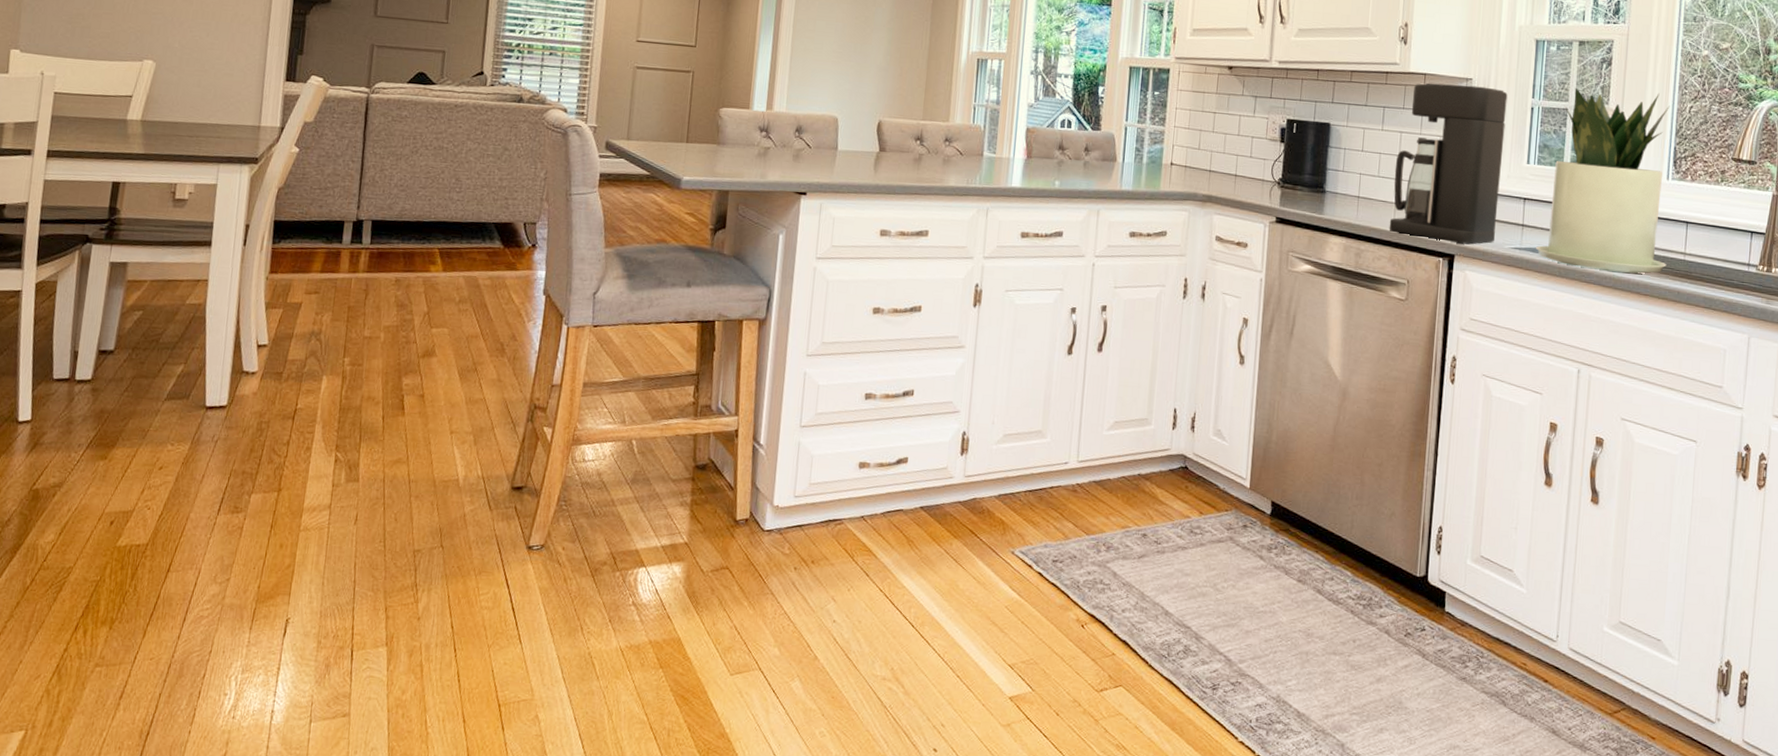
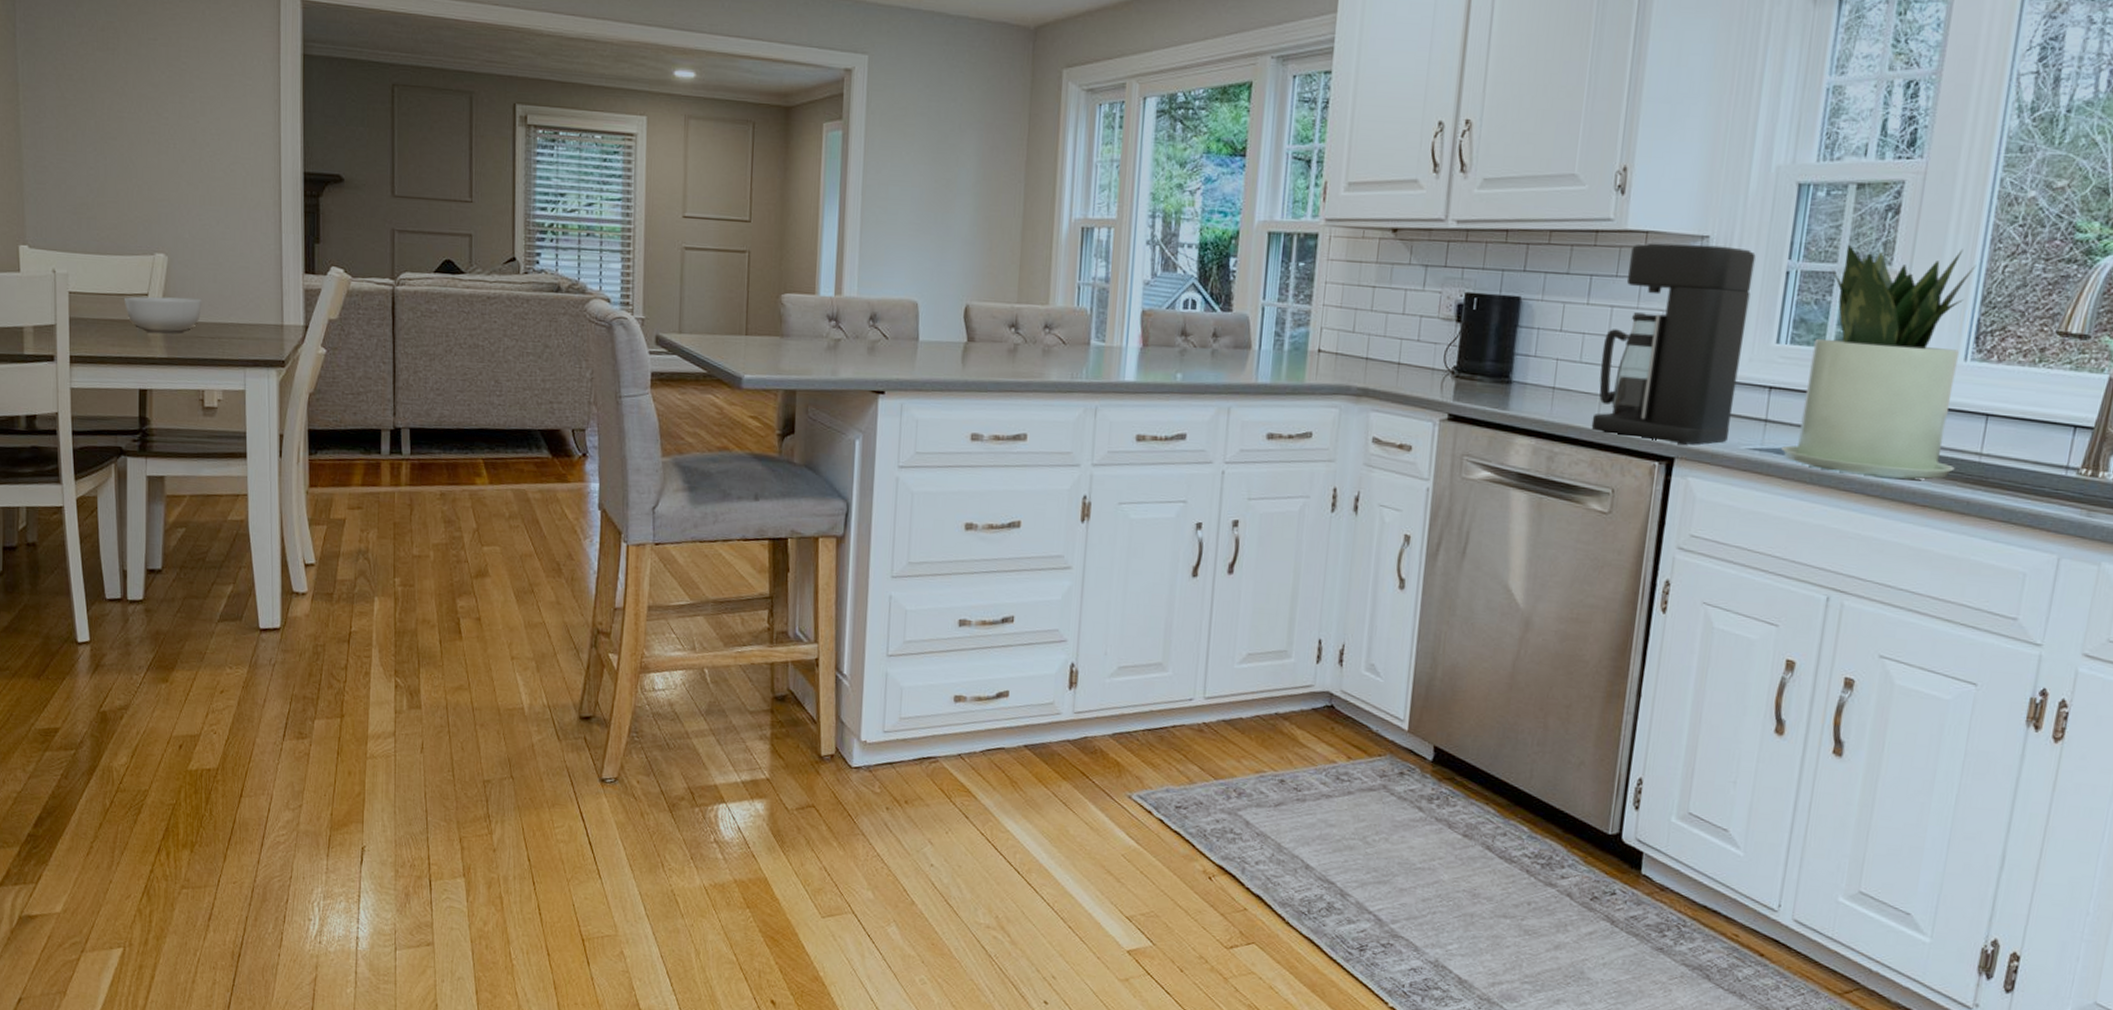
bowl: none [107,98,184,133] -> present [123,296,202,335]

